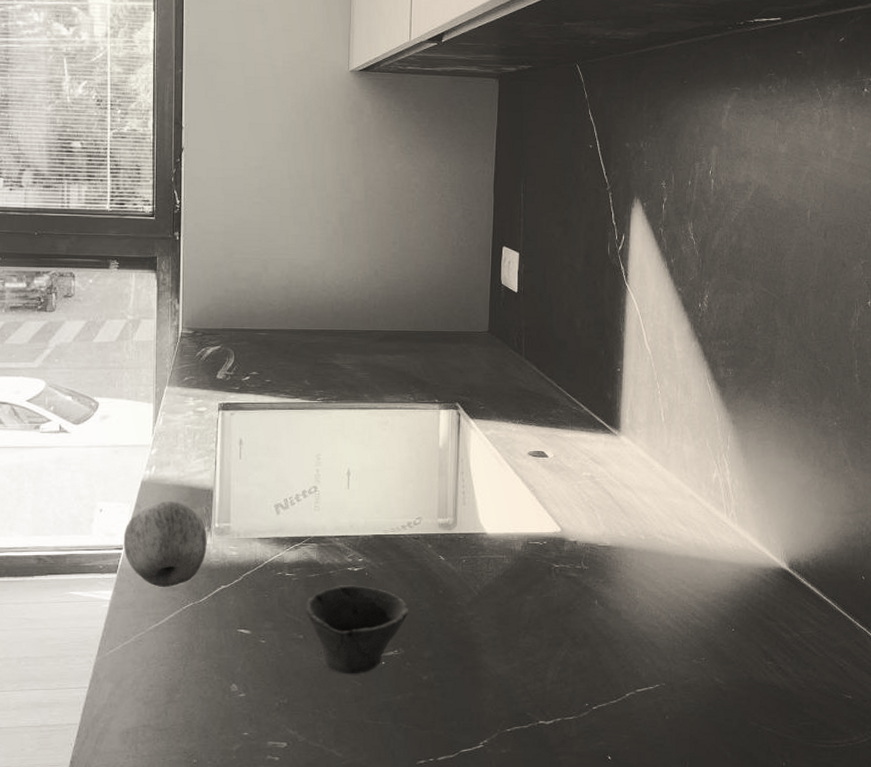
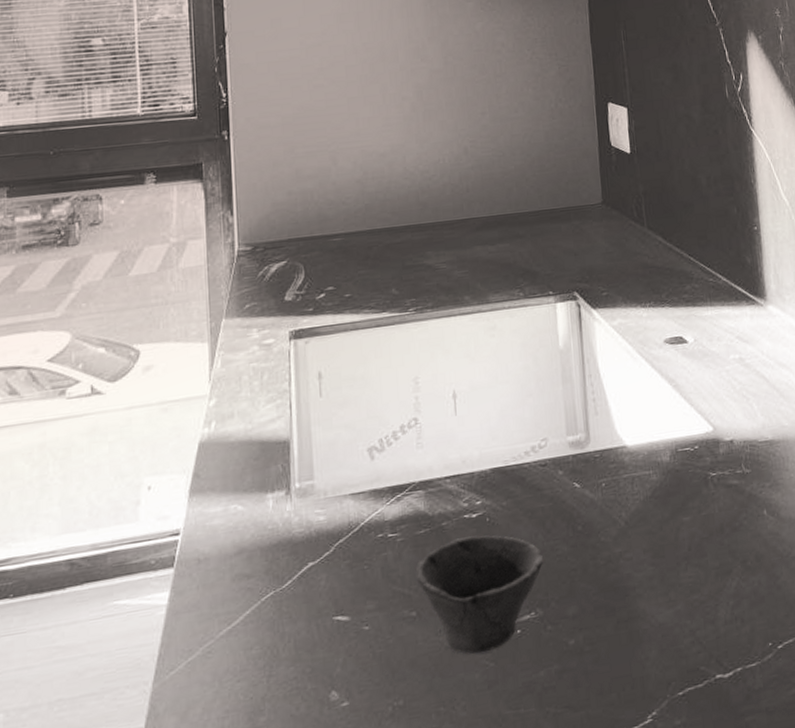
fruit: present [123,500,207,587] -> none [179,462,287,577]

